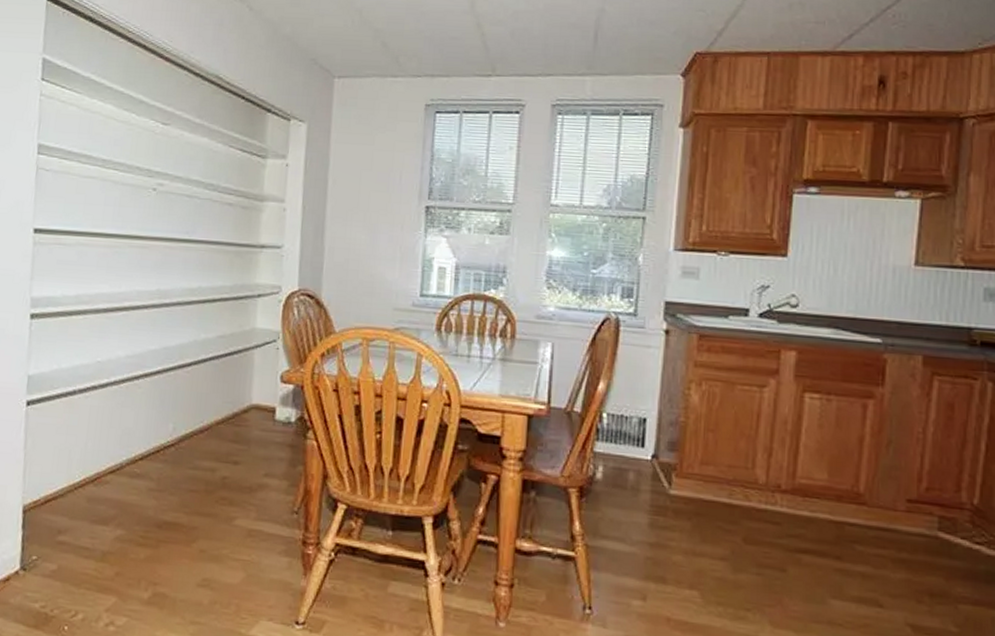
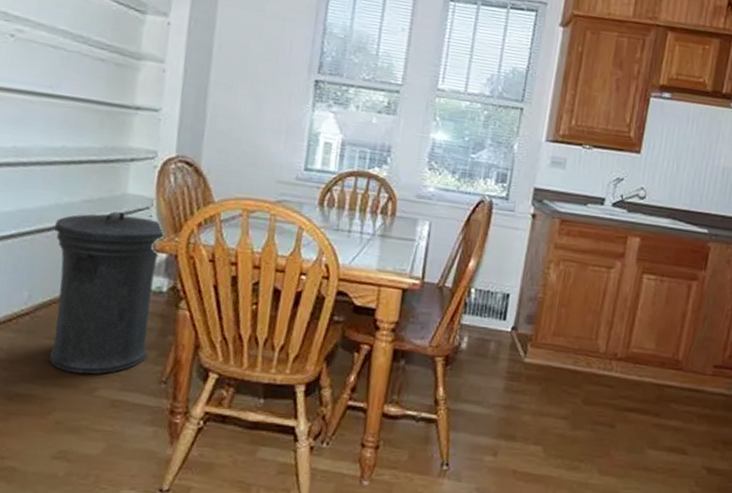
trash can: none [192,345,291,504] -> present [49,211,165,375]

